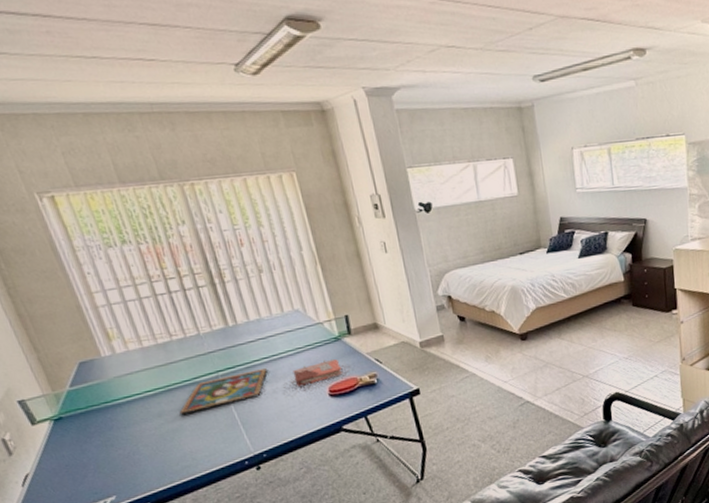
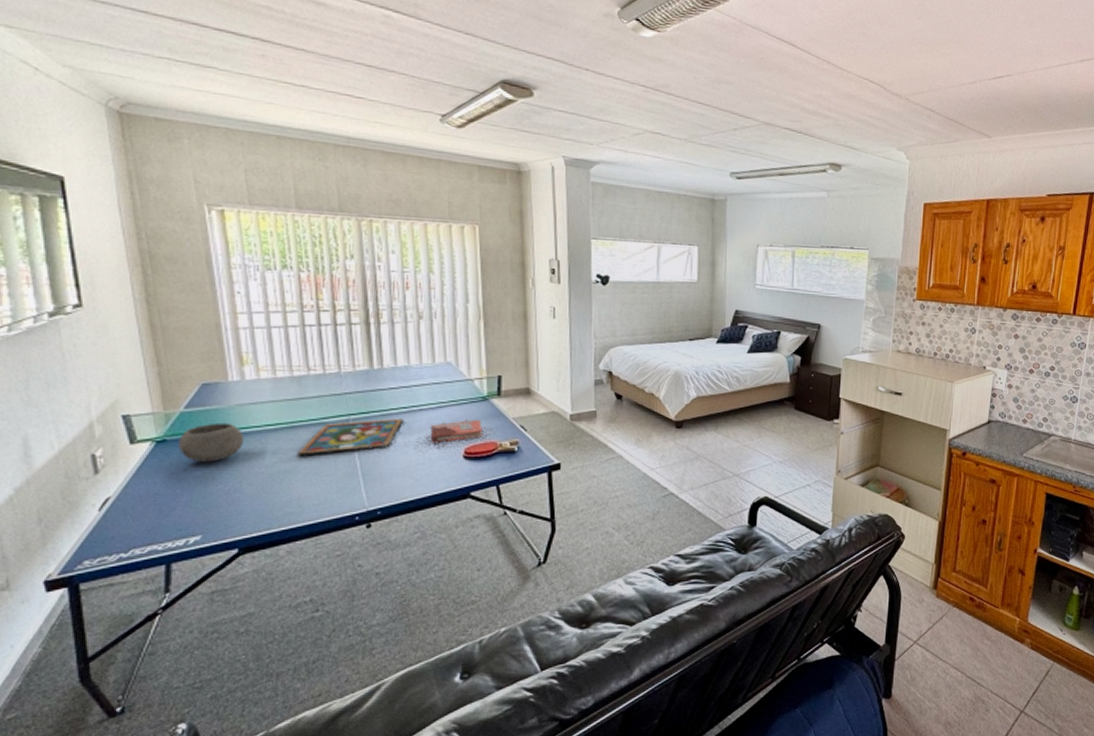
bowl: none [72,394,130,433] -> present [177,422,244,463]

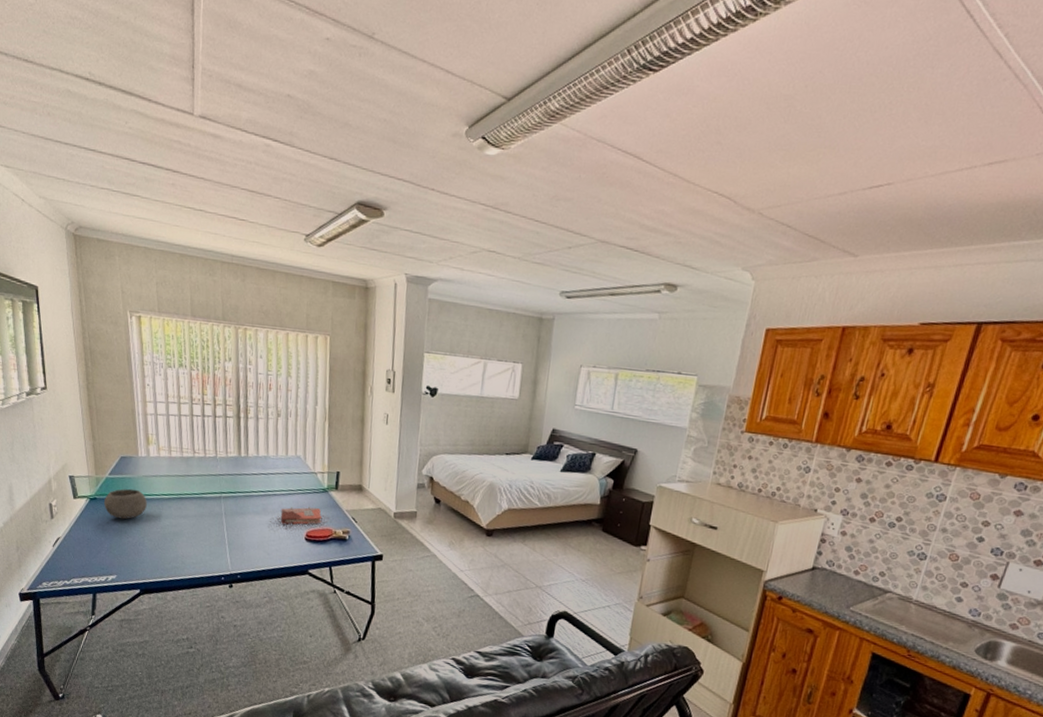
framed painting: present [297,417,403,457] -> none [183,498,261,524]

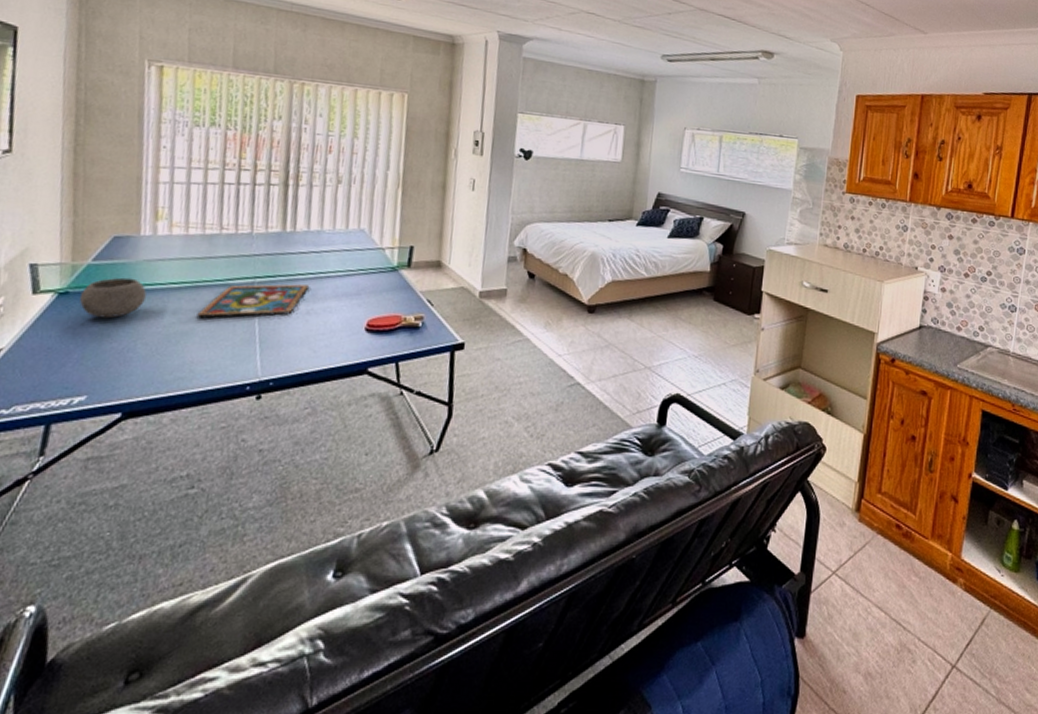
framed painting: none [183,498,261,524] -> present [196,283,309,319]
phonebook: present [280,506,322,525] -> none [333,289,389,314]

